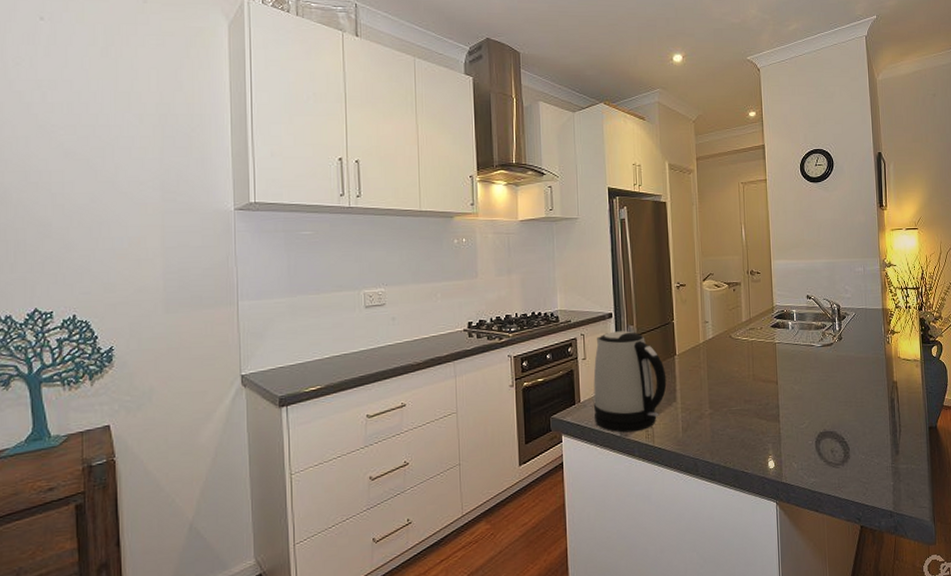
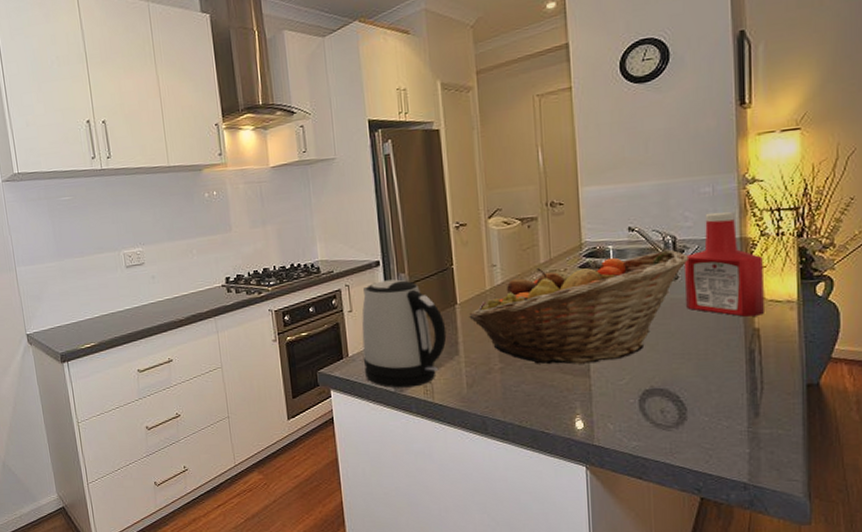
fruit basket: none [685,315,848,411] -> present [468,249,688,365]
ketchup bottle: none [845,287,900,372] -> present [683,211,764,317]

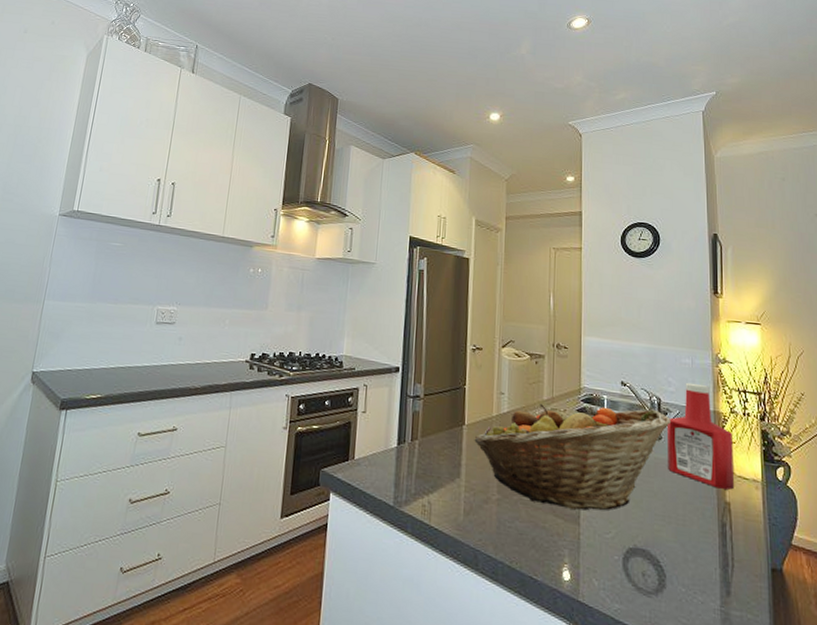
kettle: present [361,279,447,388] -> none [366,387,452,505]

